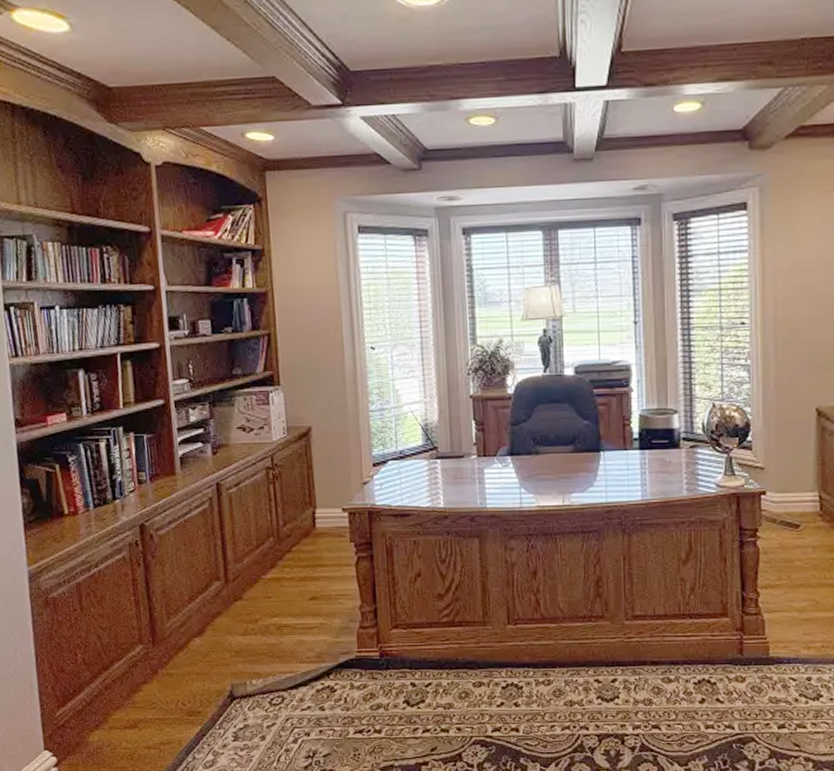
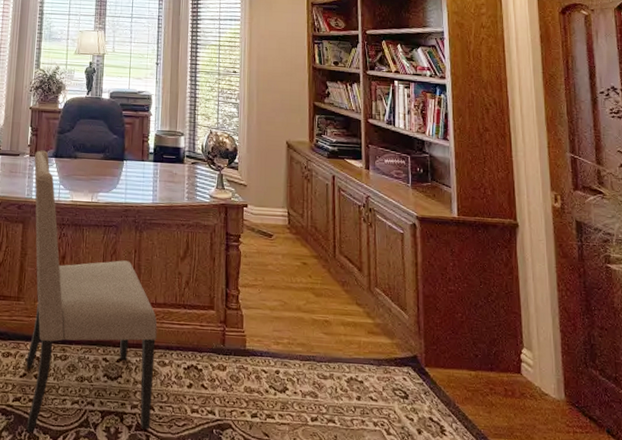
chair: none [483,448,658,763] -> present [26,150,158,433]

